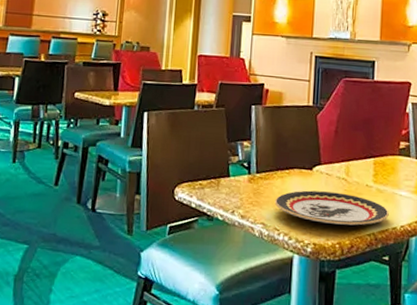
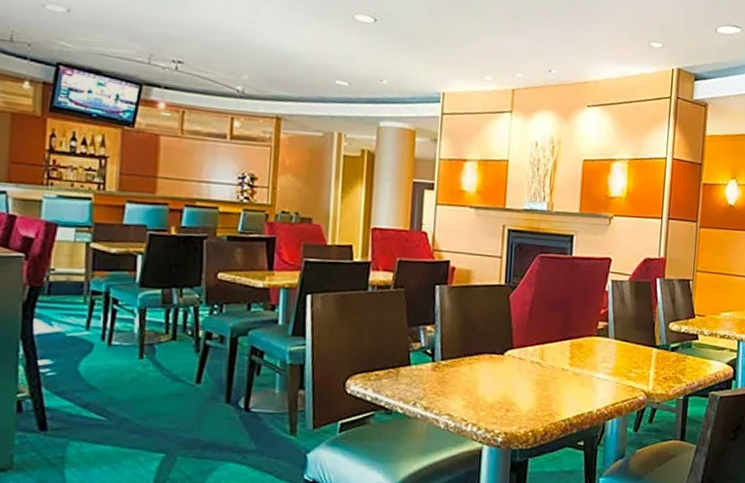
plate: present [274,190,389,226] -> none [462,377,585,412]

